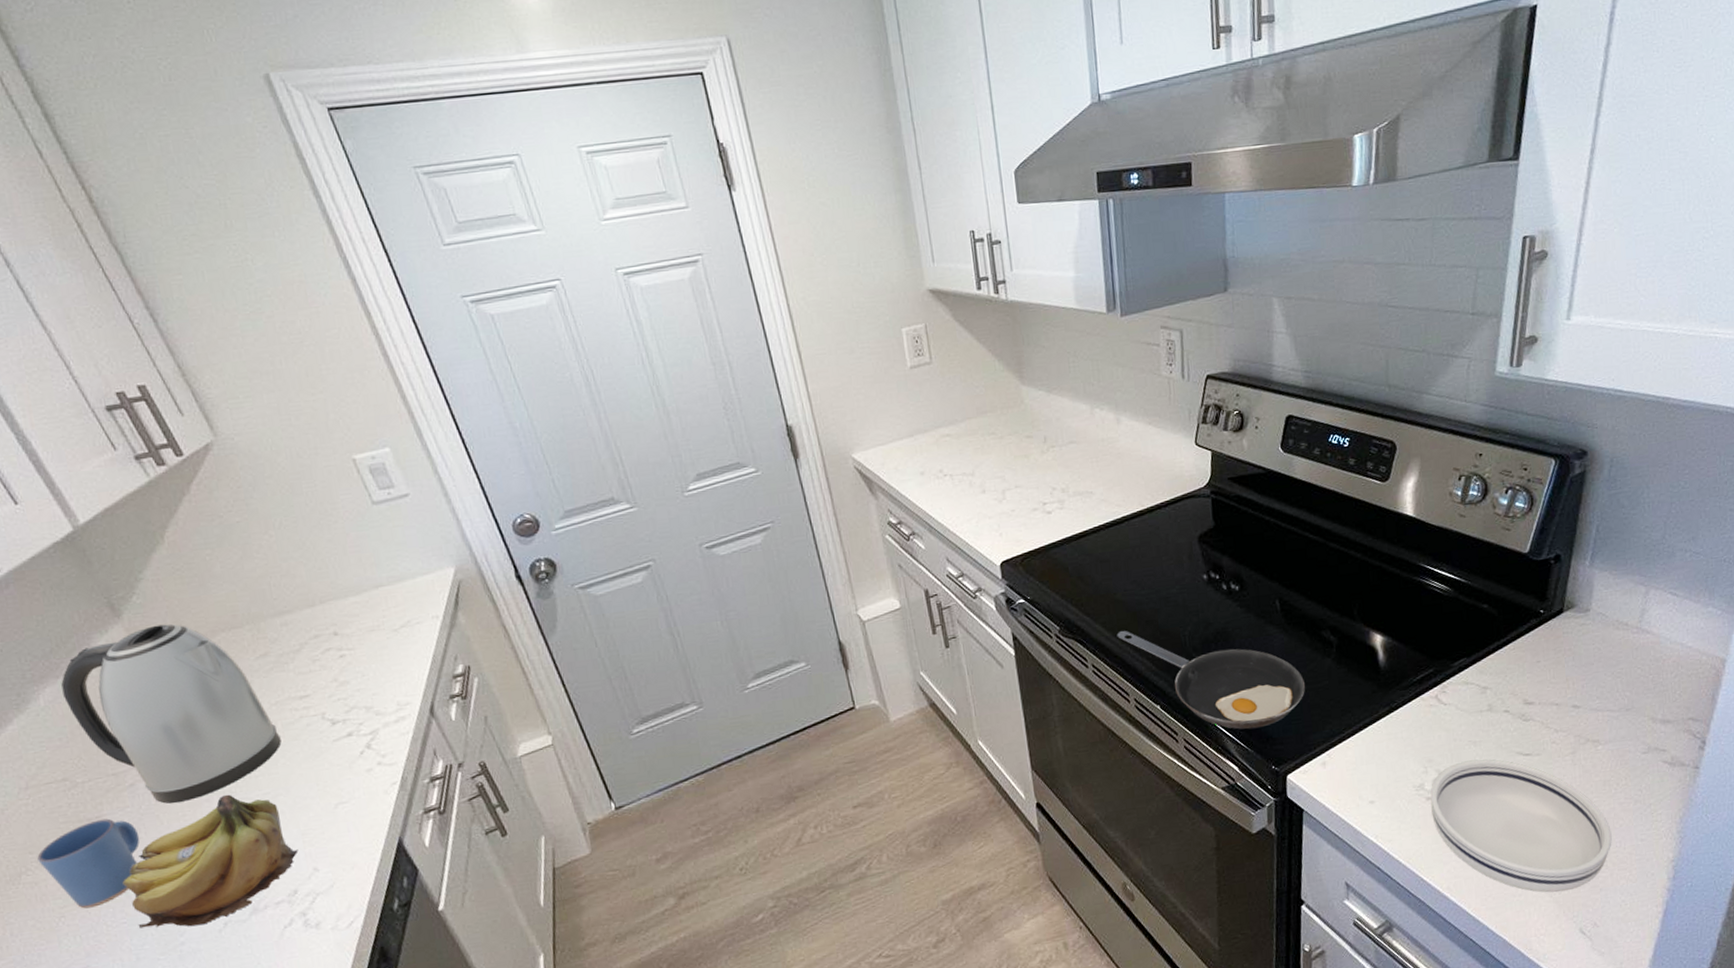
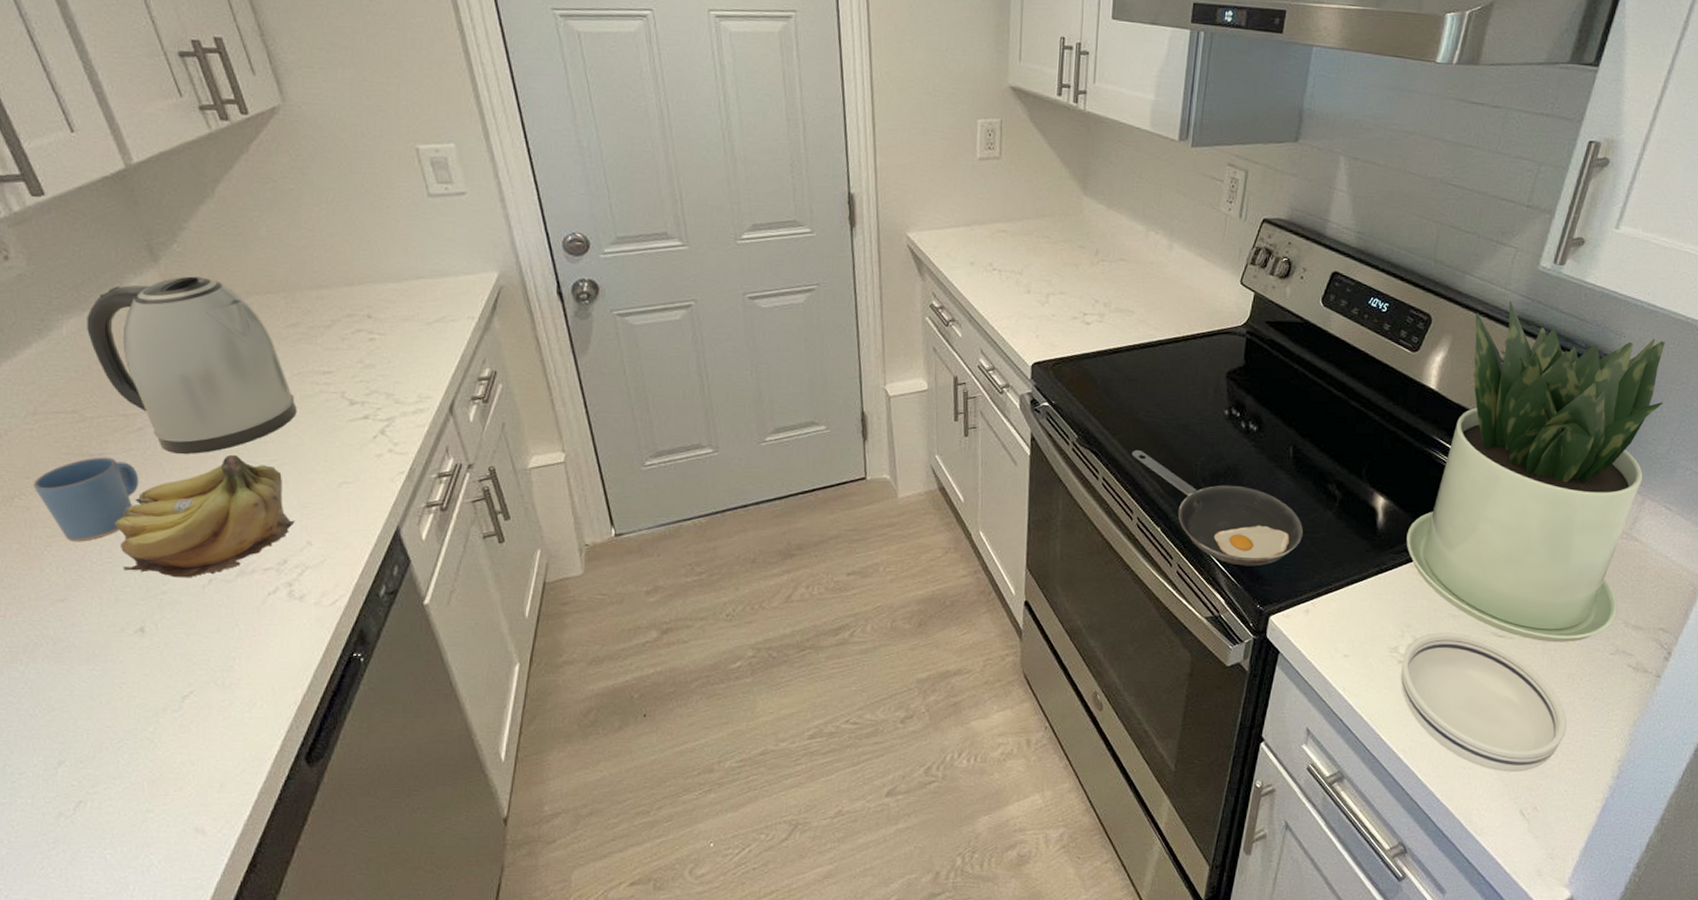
planter: none [1411,412,1649,753] -> present [1406,300,1665,642]

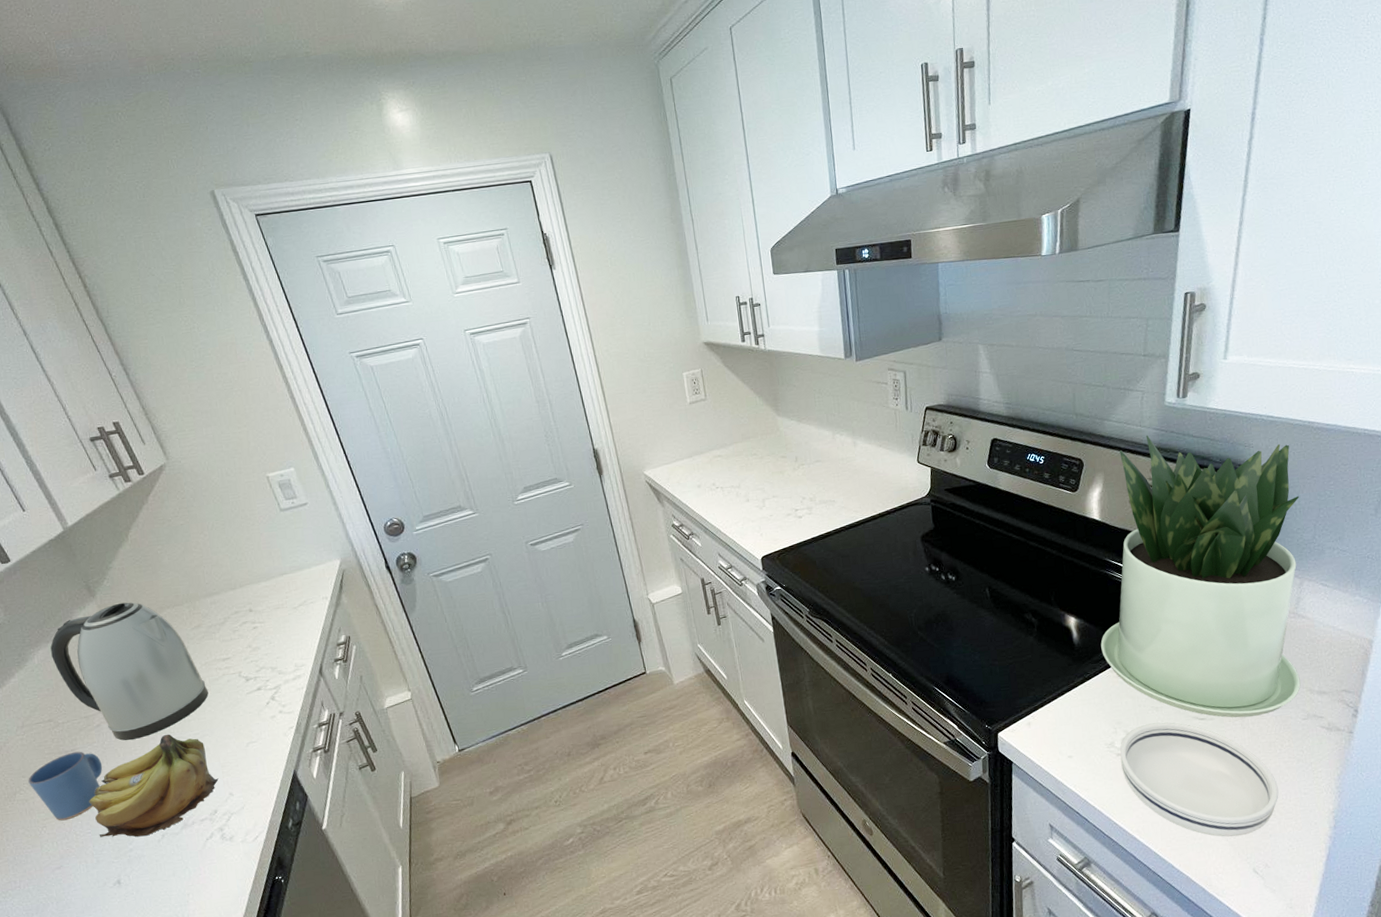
frying pan: present [1131,449,1303,566] -> none [855,612,1012,695]

